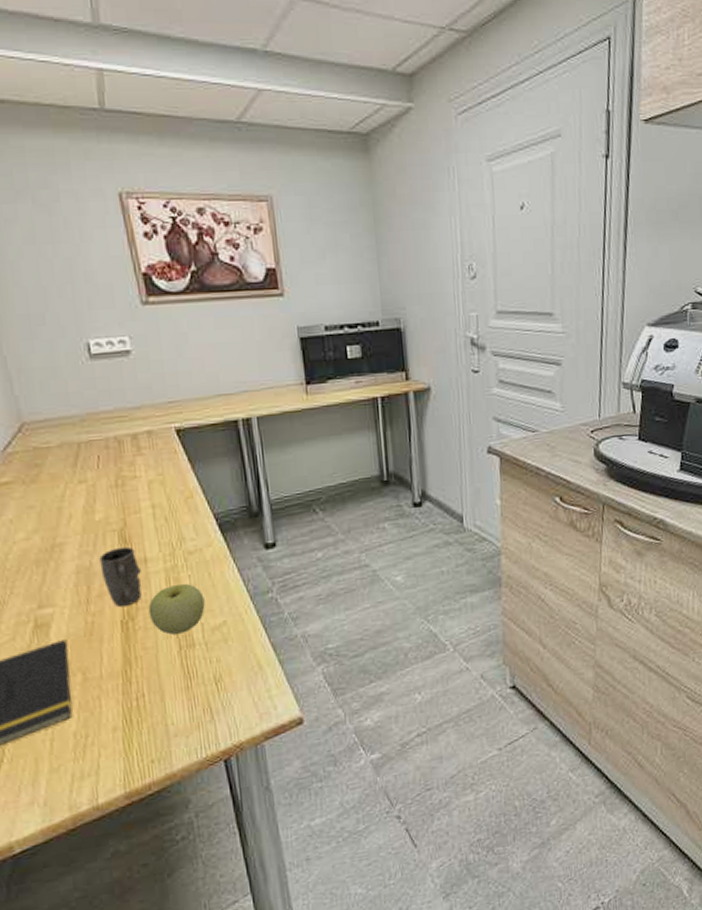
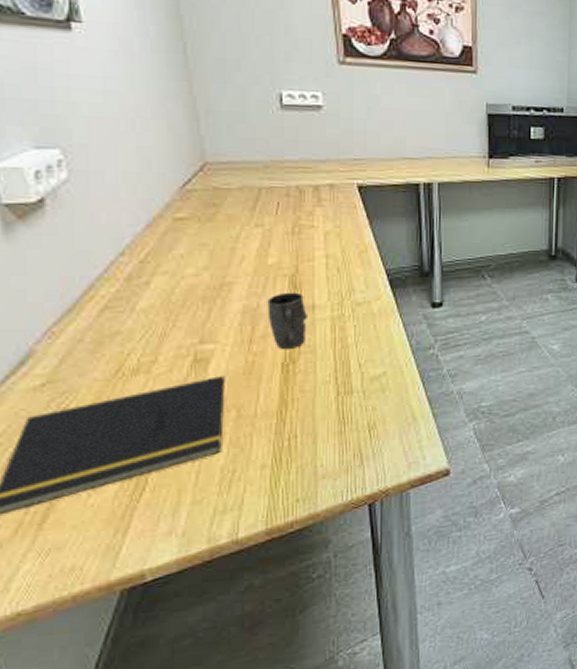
apple: present [148,583,205,635] -> none [311,332,367,380]

